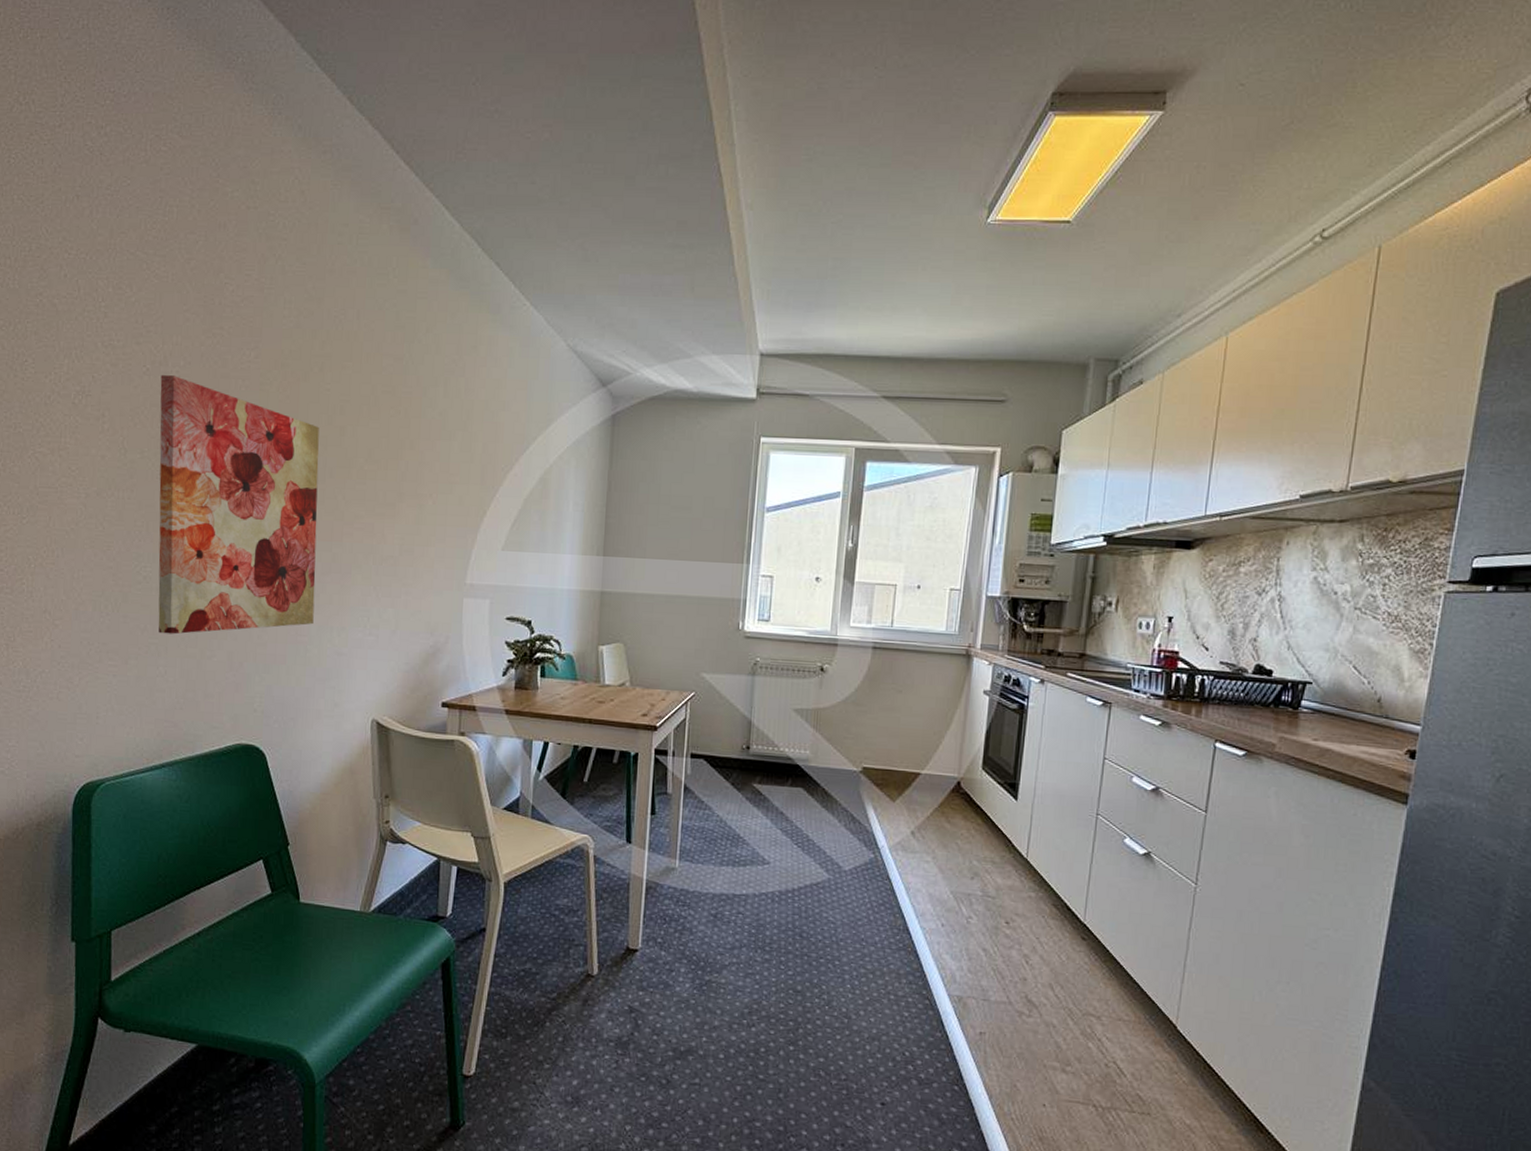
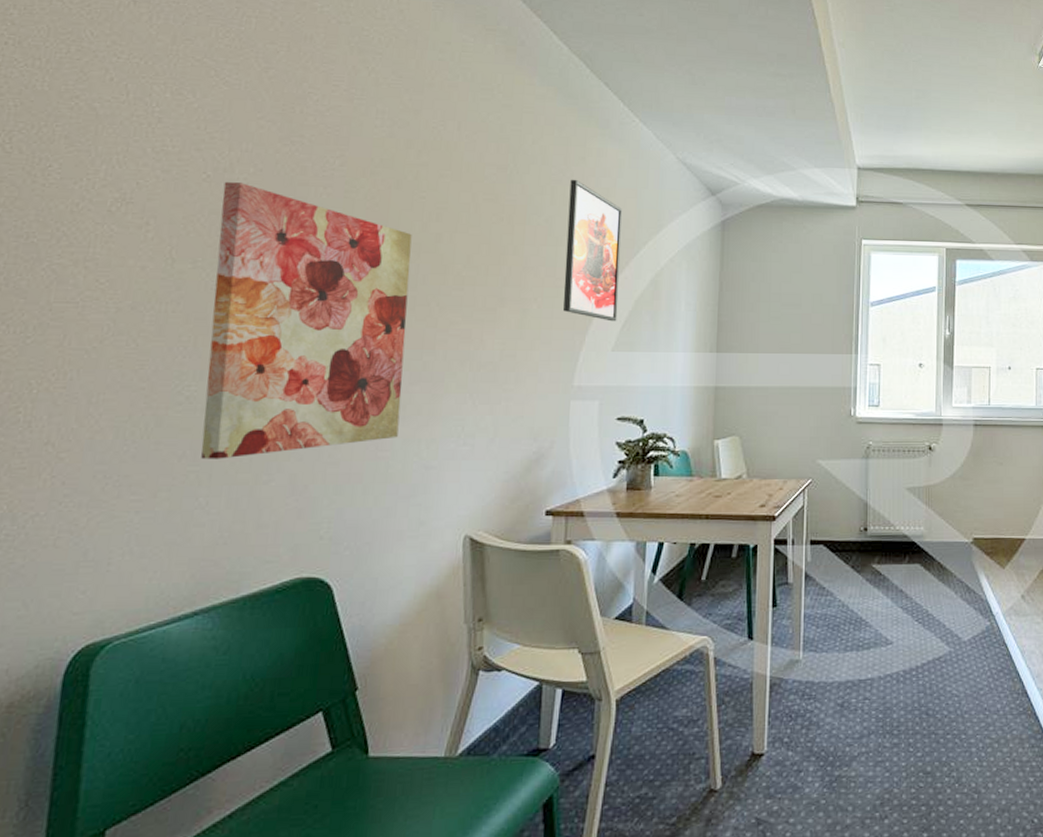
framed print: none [456,369,513,520] -> present [563,179,623,322]

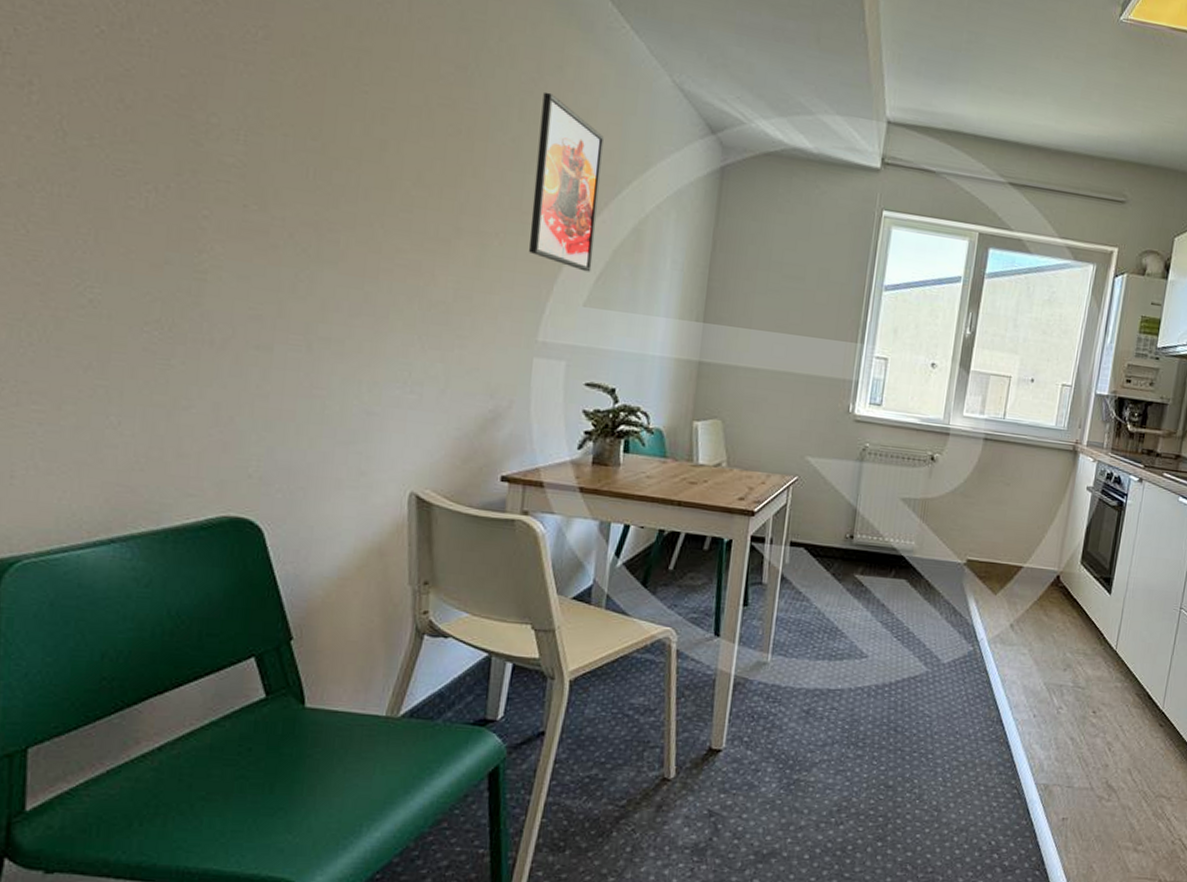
wall art: present [201,182,412,459] -> none [109,41,352,377]

